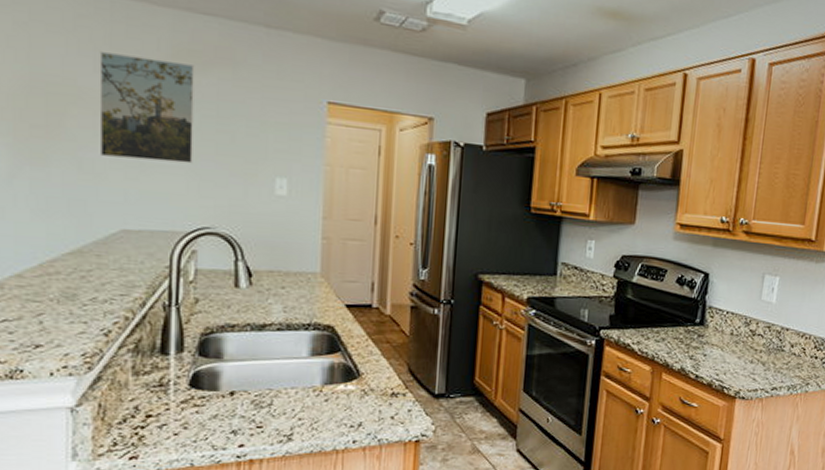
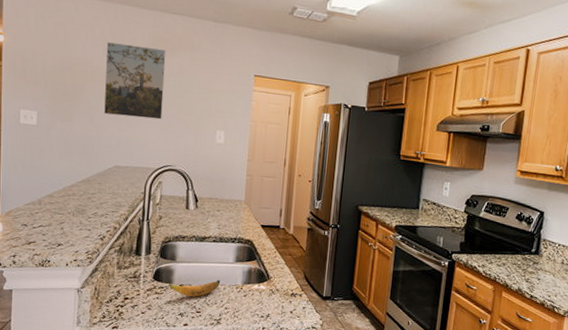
banana: none [212,382,291,408] -> present [168,280,221,297]

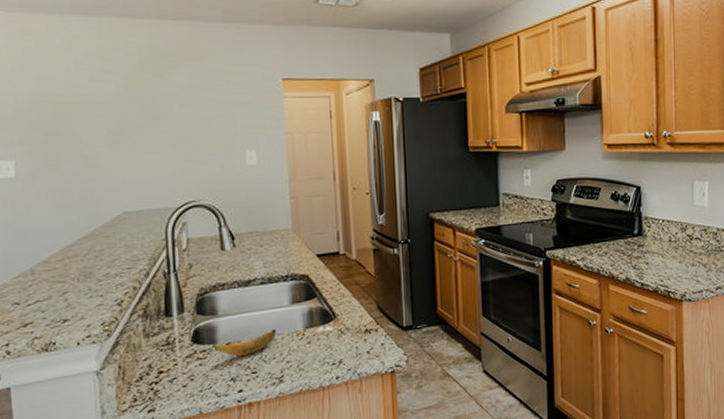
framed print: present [103,41,166,120] -> none [93,62,176,152]

